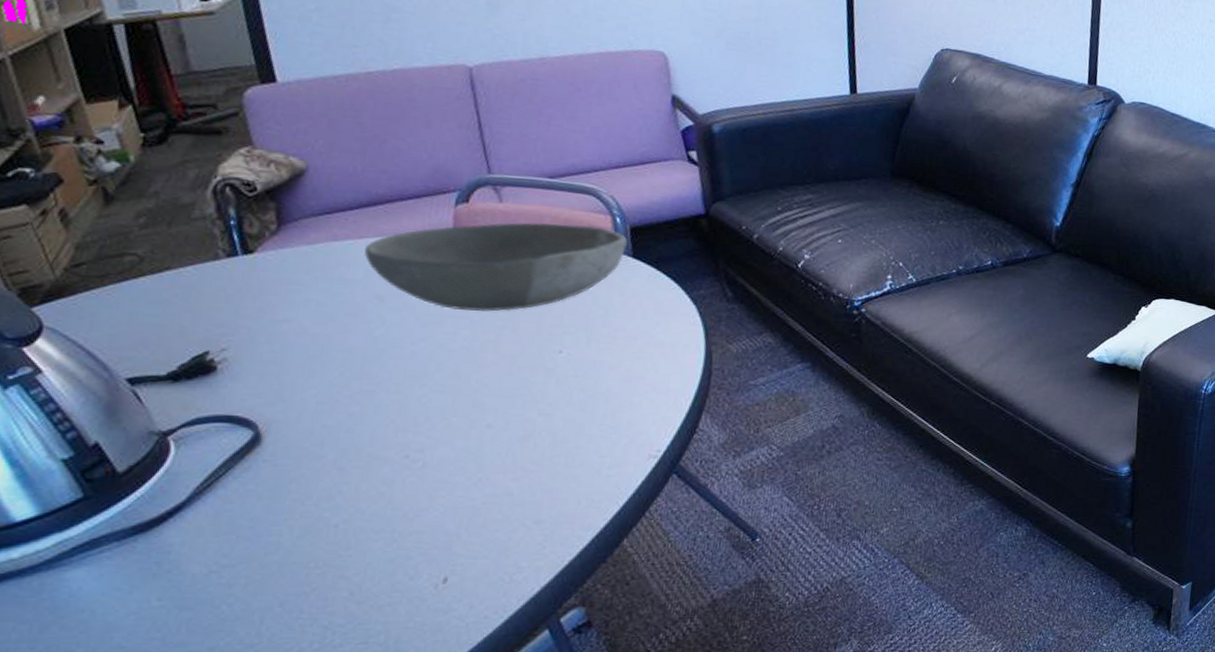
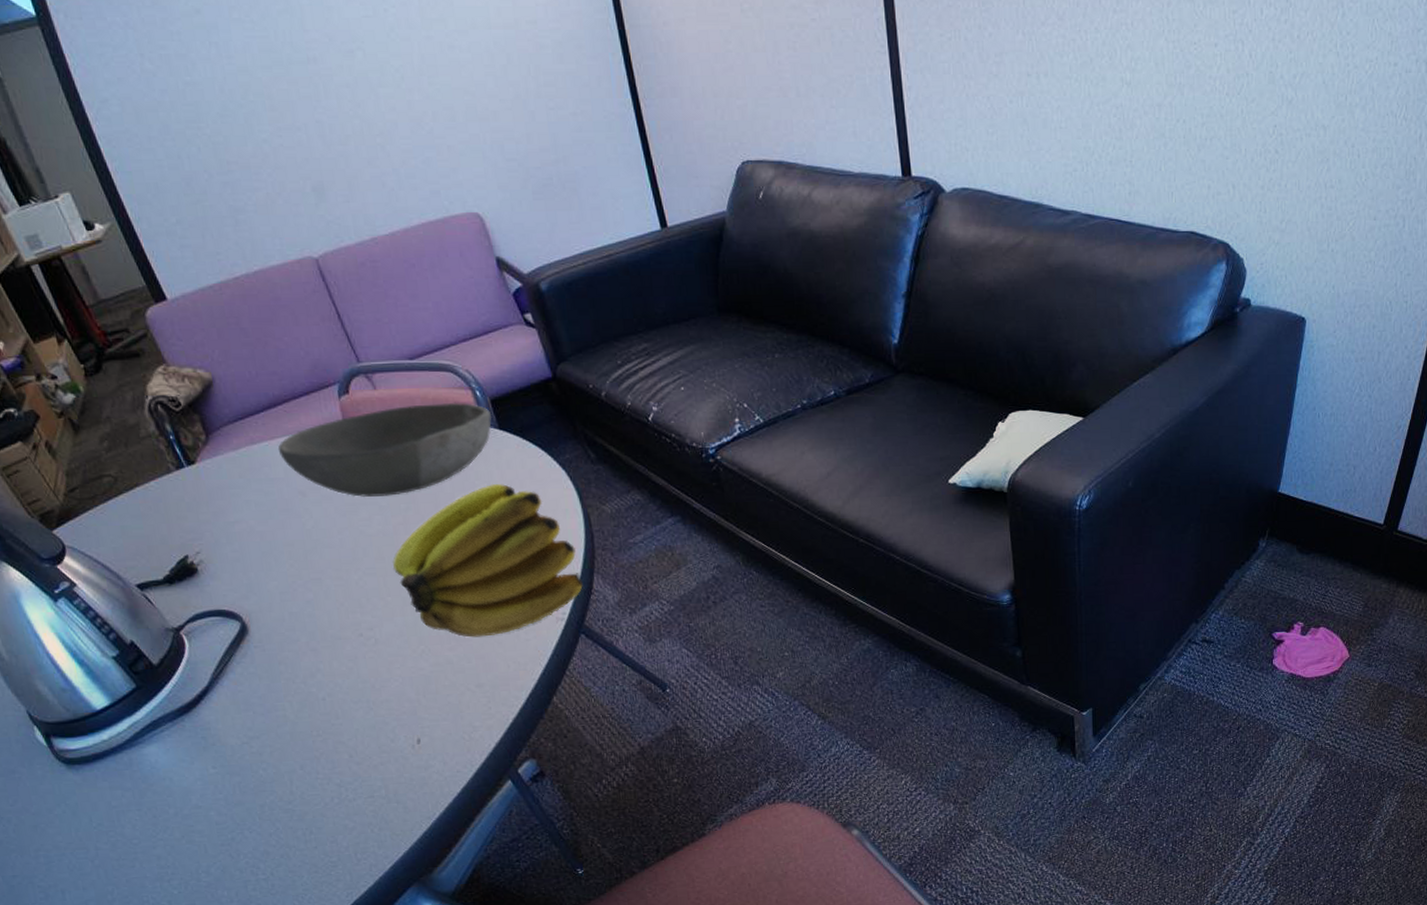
banana: none [467,310,689,469] -> present [392,483,583,638]

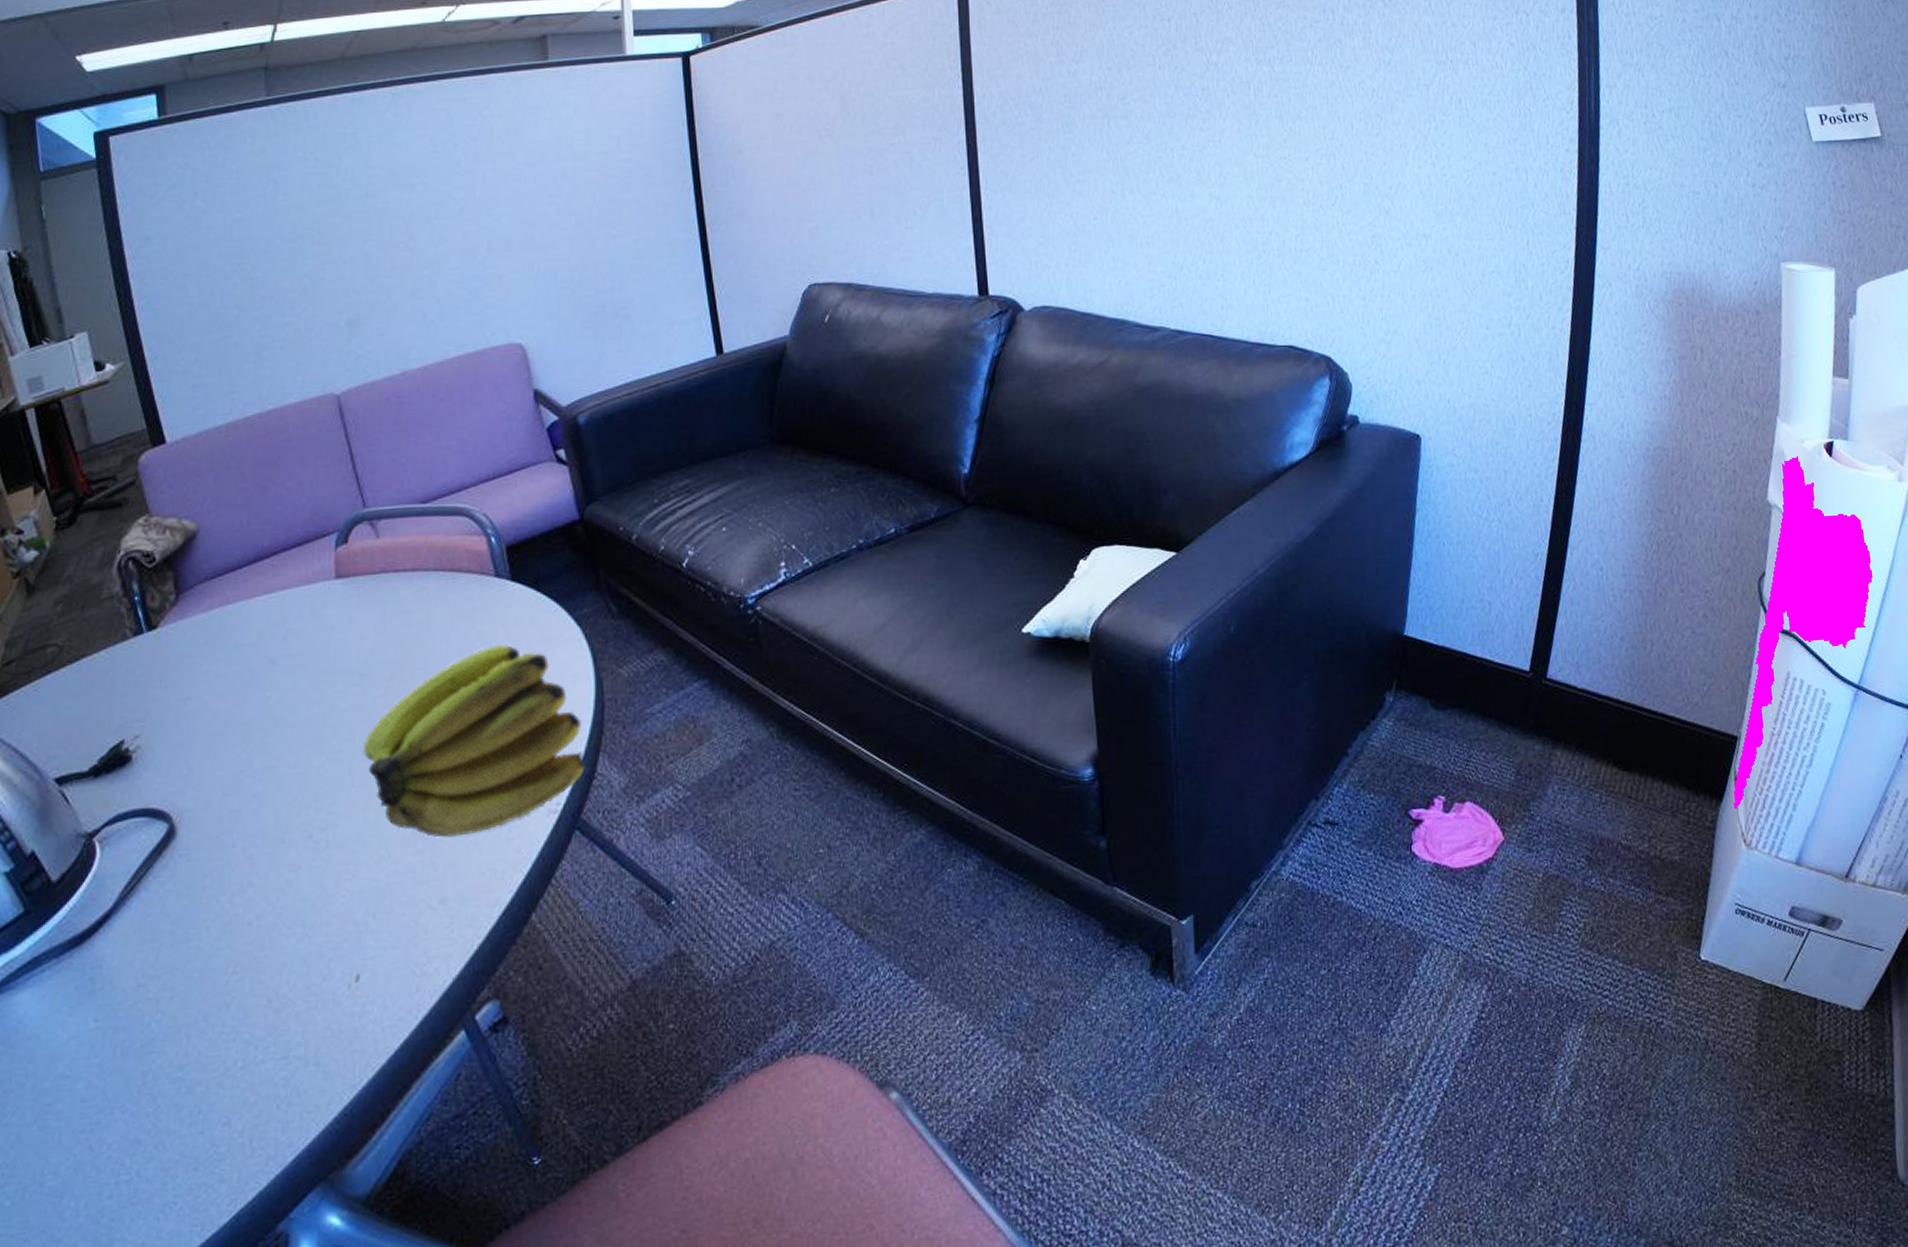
bowl: present [277,402,493,497] -> none [255,550,506,665]

